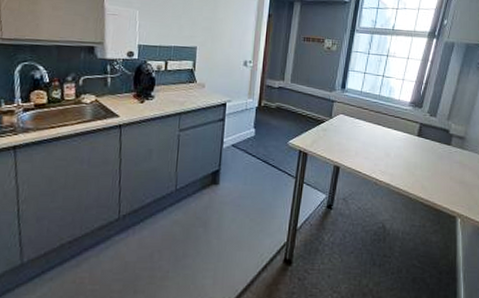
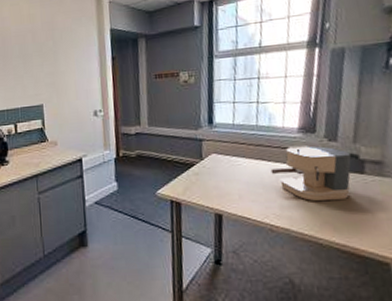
coffee maker: none [383,116,445,164] -> present [270,145,352,202]

